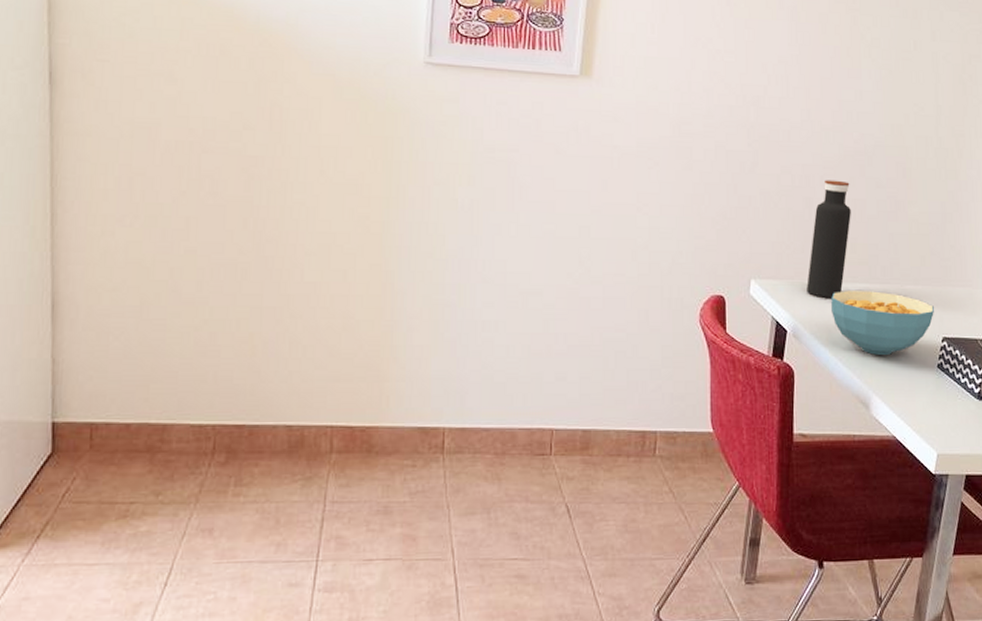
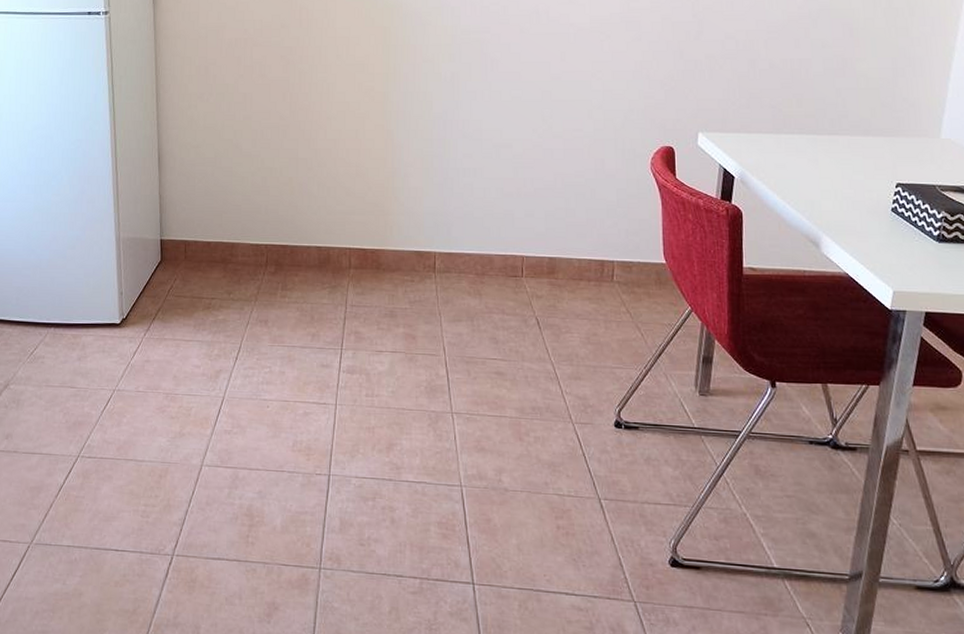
water bottle: present [806,180,851,298] -> none [753,43,797,147]
cereal bowl: present [831,291,934,356] -> none [778,141,887,200]

